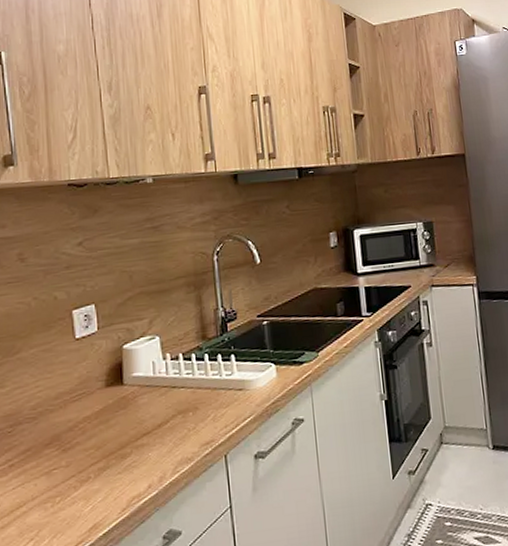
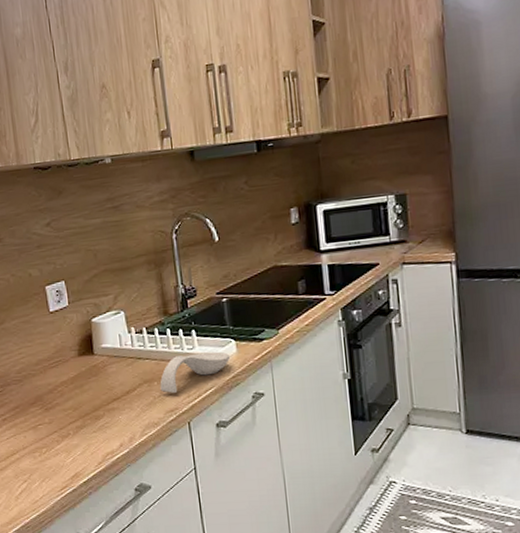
spoon rest: none [195,376,270,424] -> present [160,351,231,393]

